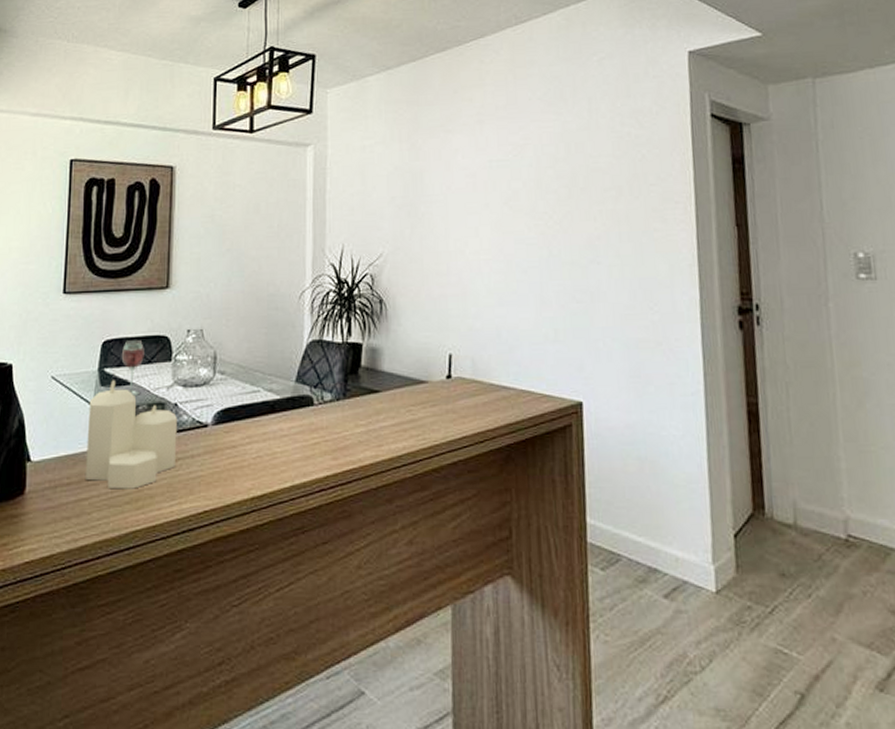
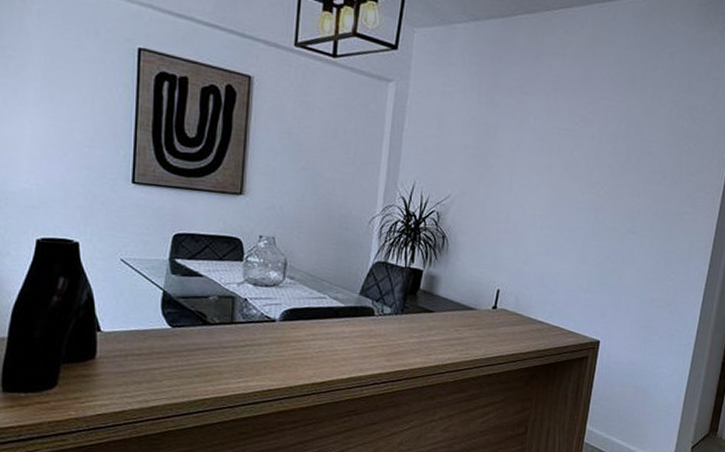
candle: present [84,380,177,490] -> none [155,270,246,365]
wineglass: present [121,340,144,396] -> none [192,237,216,287]

